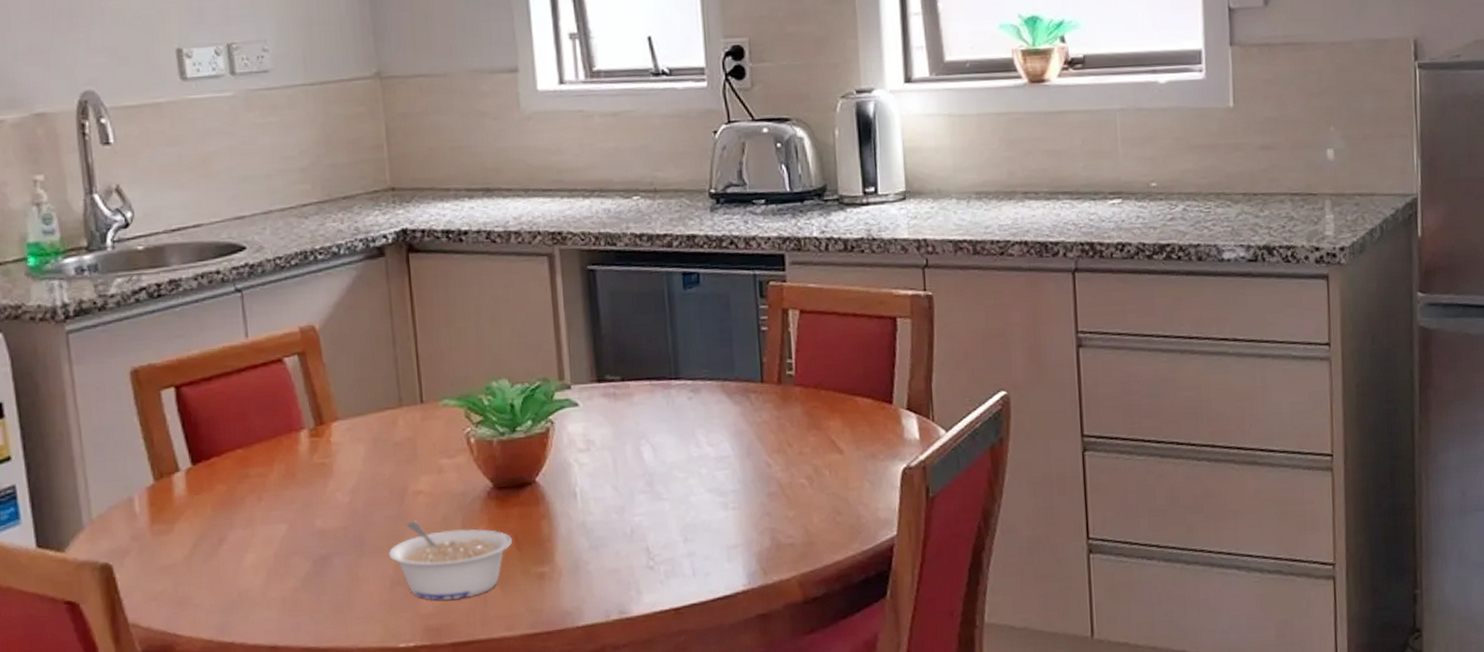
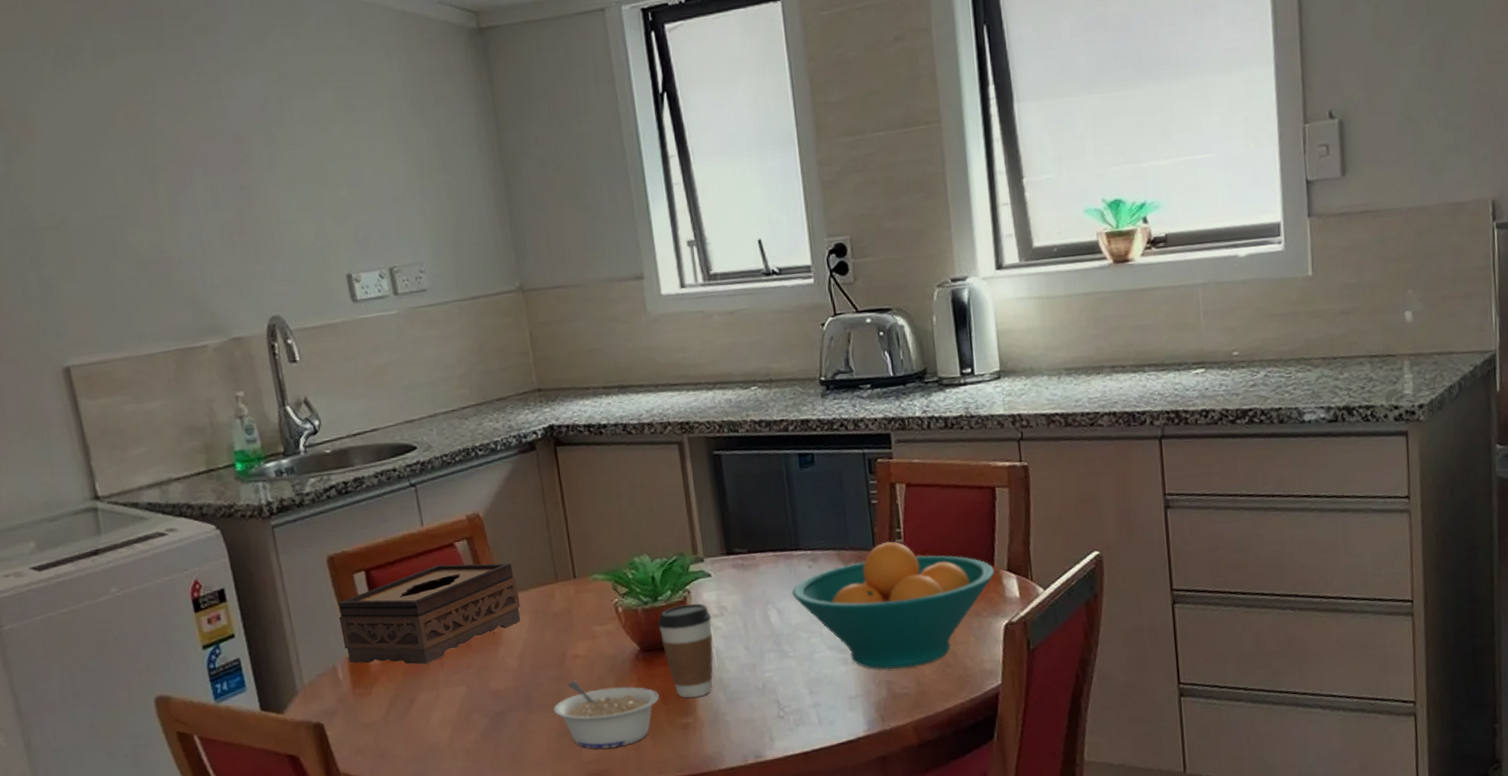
tissue box: none [139,382,357,498] -> present [338,563,521,665]
coffee cup: none [514,435,577,544] -> present [657,603,713,699]
fruit bowl: none [668,373,893,516] -> present [792,541,994,670]

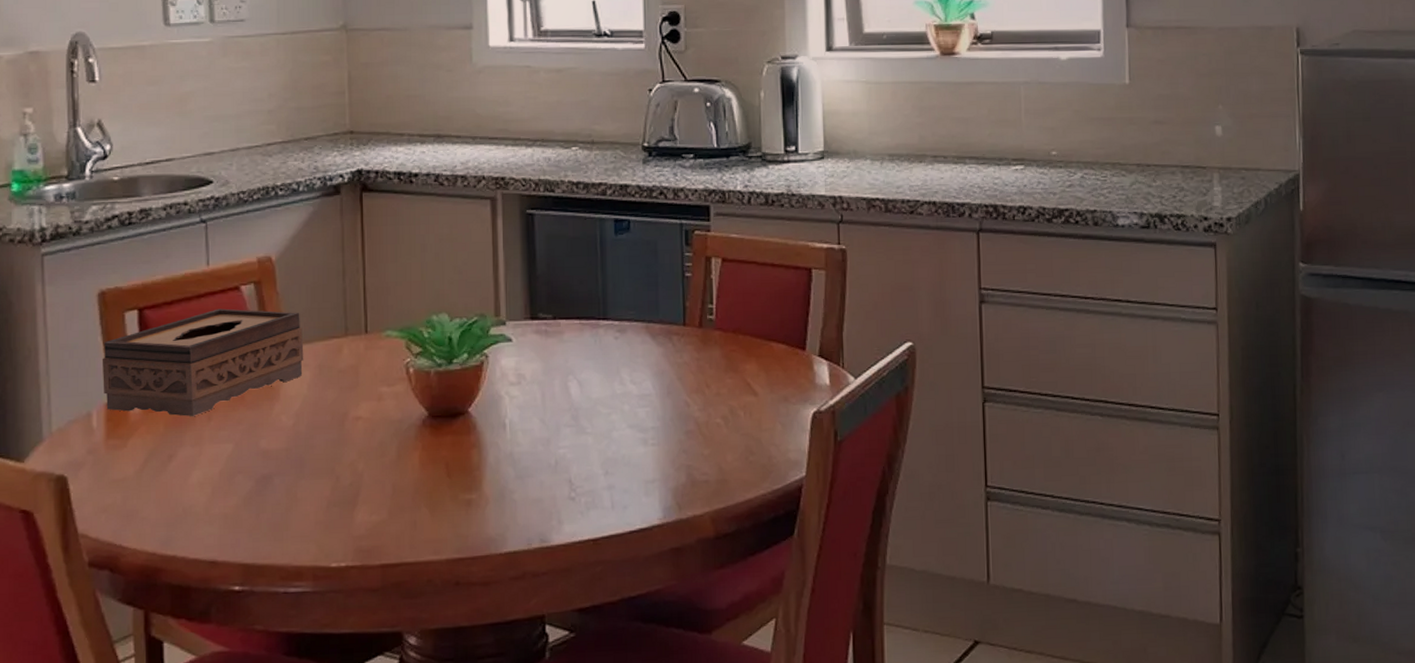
legume: present [553,681,659,750] -> none [326,445,443,524]
coffee cup: present [657,603,713,699] -> none [449,369,508,472]
fruit bowl: present [792,541,994,670] -> none [595,317,805,453]

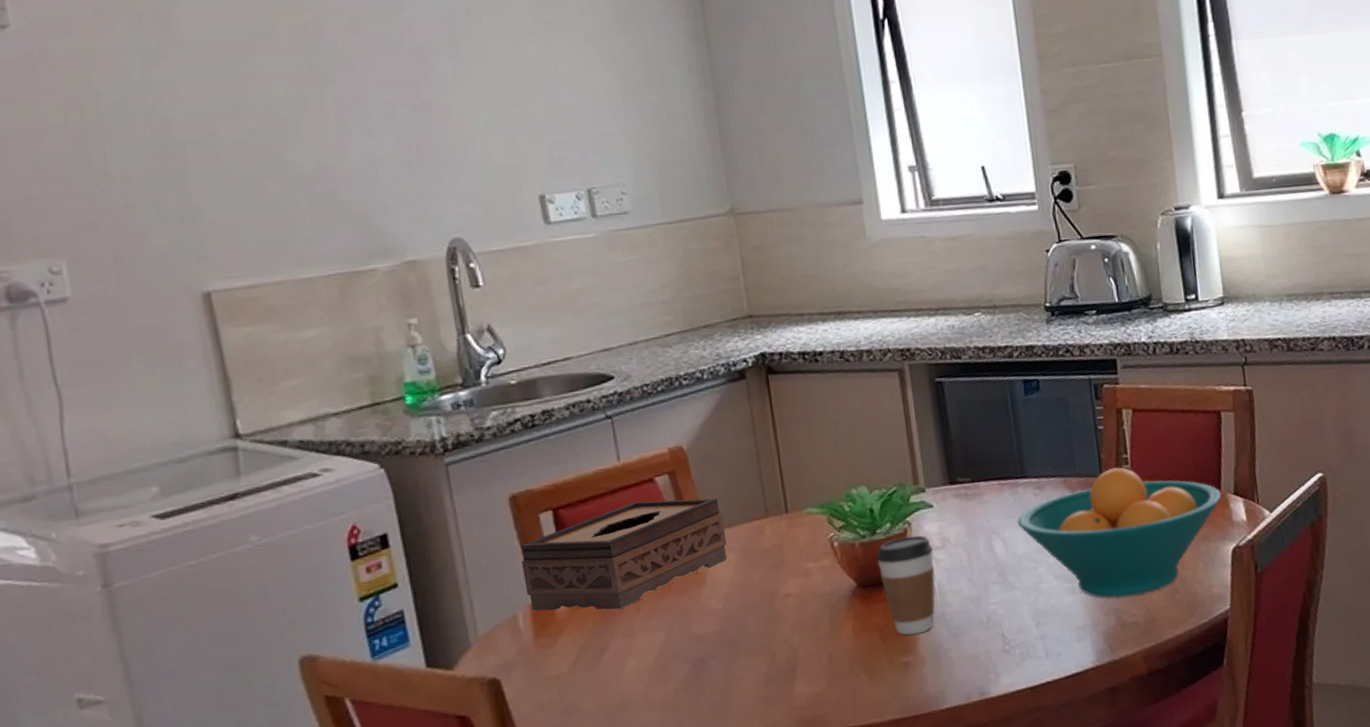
coffee cup: none [449,369,508,472] -> present [875,535,935,636]
fruit bowl: none [595,317,805,453] -> present [1017,467,1221,599]

